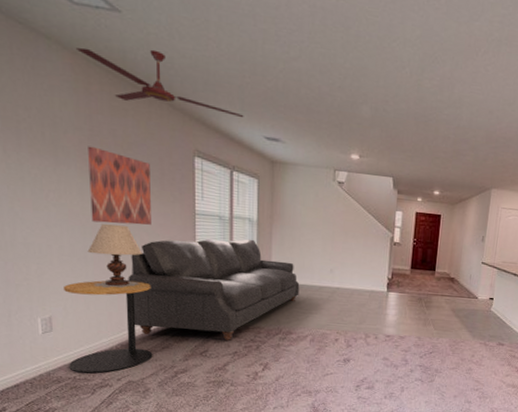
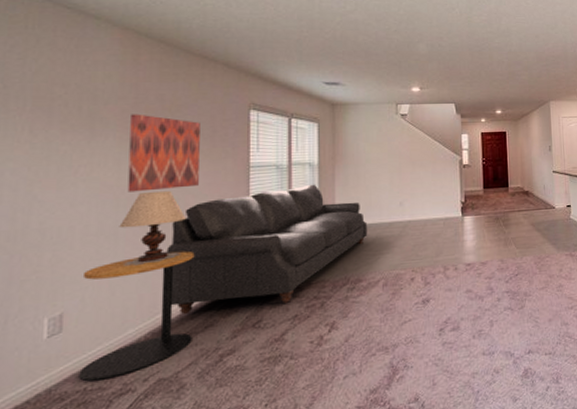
ceiling fan: present [75,47,244,117] -> none [126,18,302,67]

